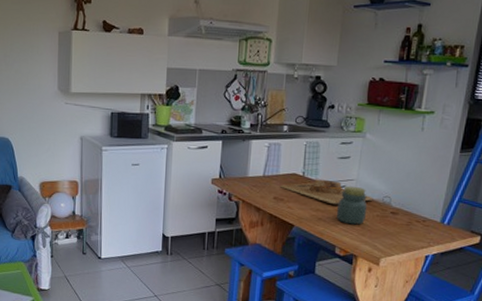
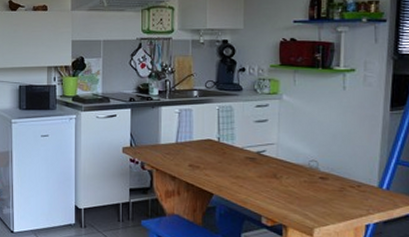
cutting board: present [280,179,373,205] -> none [195,144,298,171]
jar: present [336,185,368,225] -> none [258,150,293,192]

